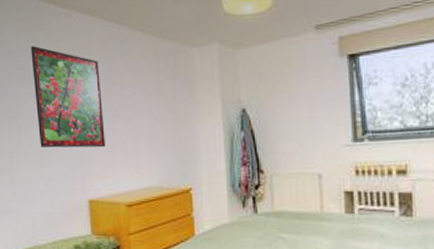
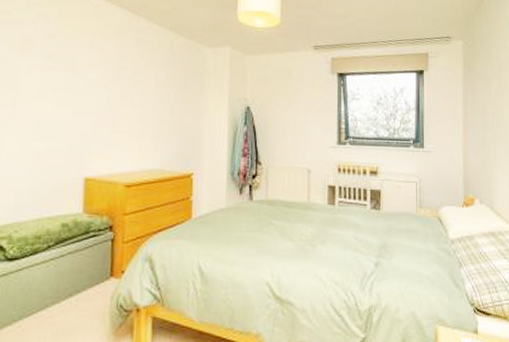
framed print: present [31,45,105,148] -> none [37,20,113,128]

